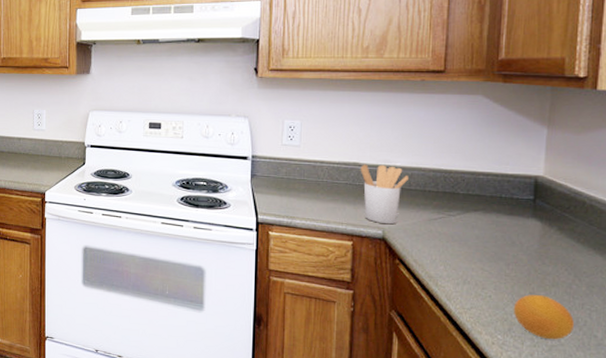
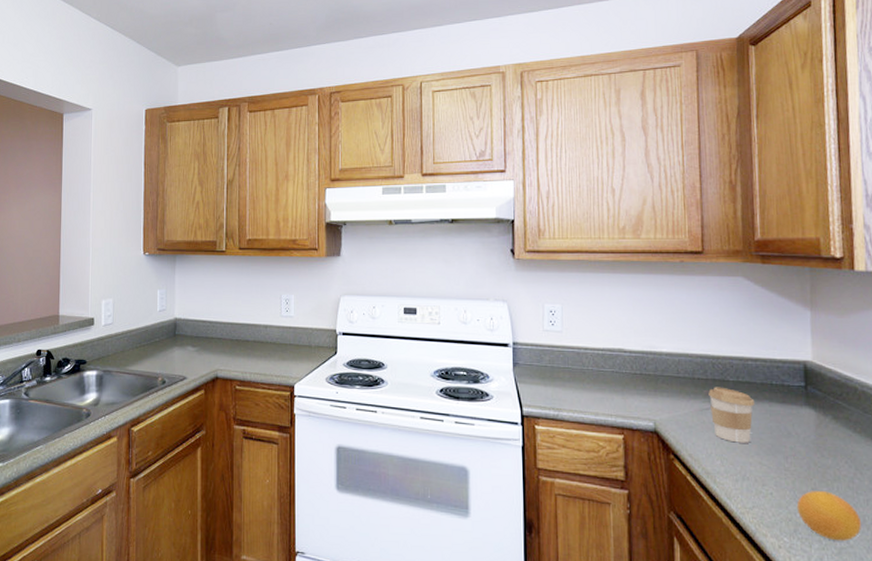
utensil holder: present [360,164,410,225] -> none [625,350,677,416]
coffee cup: none [438,199,482,251] -> present [708,387,755,443]

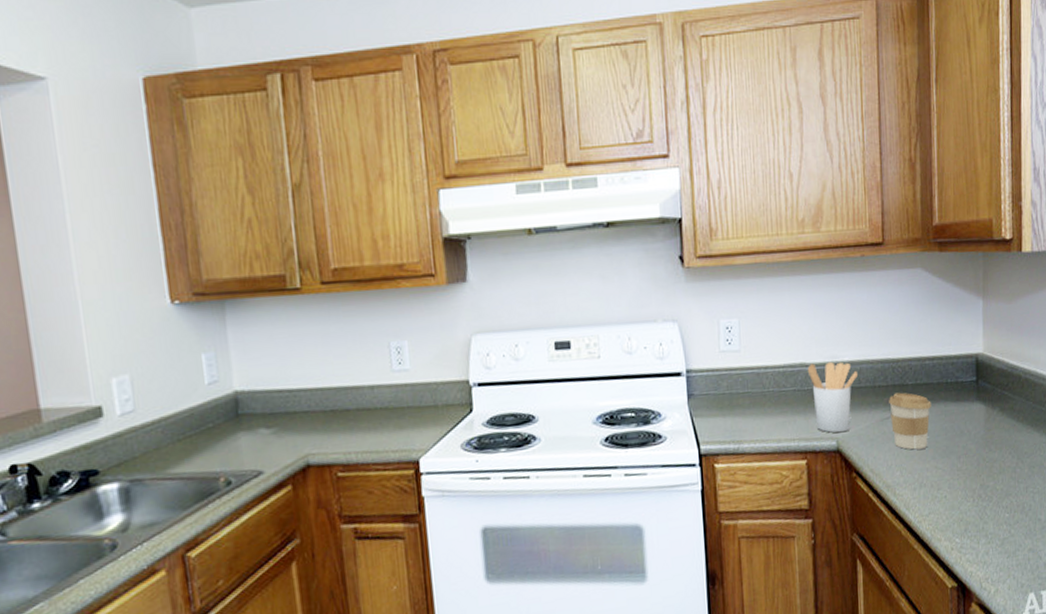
utensil holder: none [625,350,677,416] -> present [807,361,859,433]
fruit: present [796,491,861,542] -> none [967,485,1021,533]

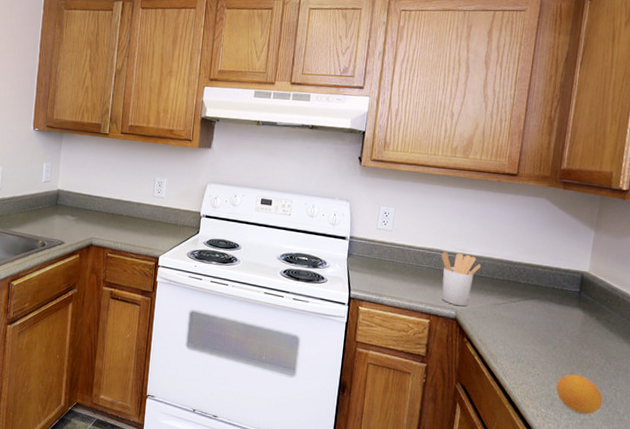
coffee cup: present [889,392,932,450] -> none [502,286,538,334]
fruit: none [967,485,1021,533] -> present [555,374,603,415]

